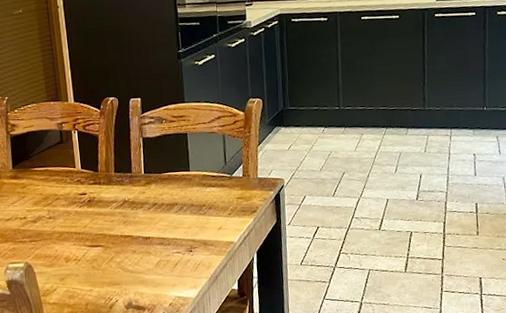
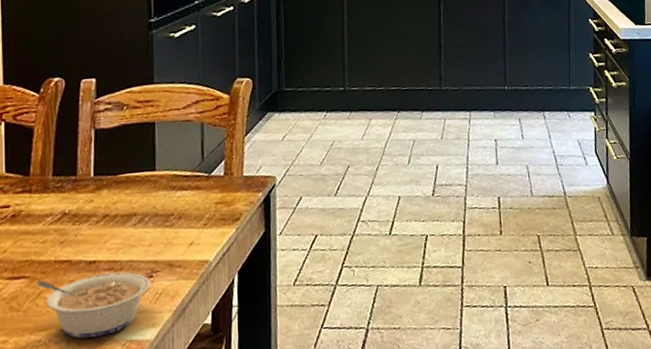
legume: none [109,246,191,293] -> present [36,272,150,339]

